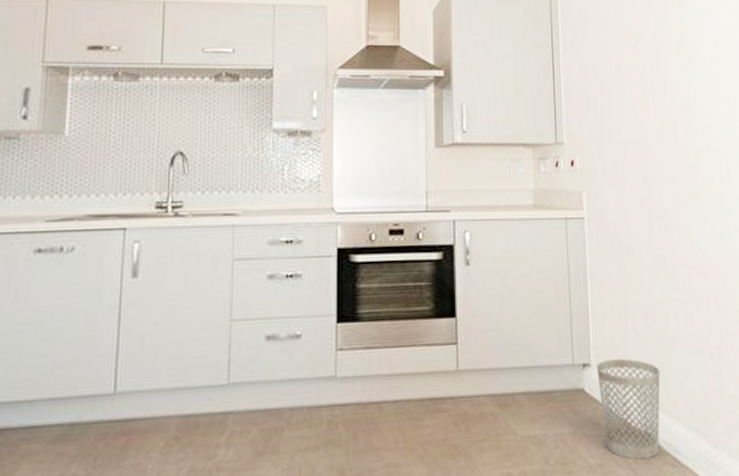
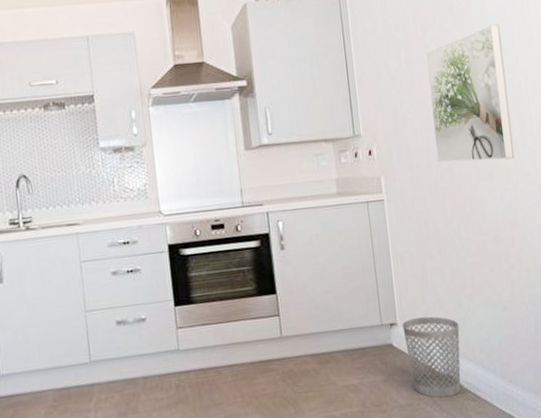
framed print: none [637,38,728,185] -> present [425,24,515,163]

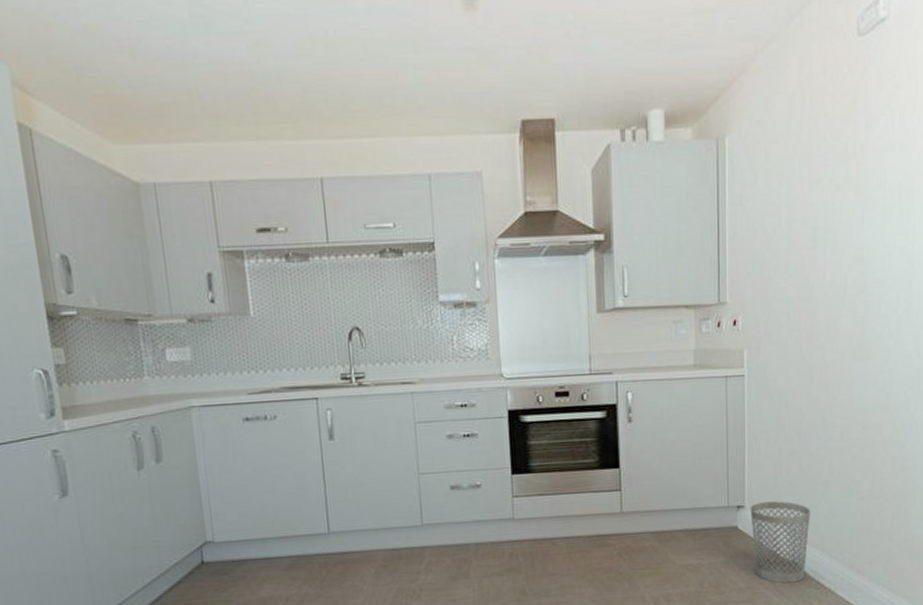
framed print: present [425,24,515,163] -> none [808,181,899,339]

